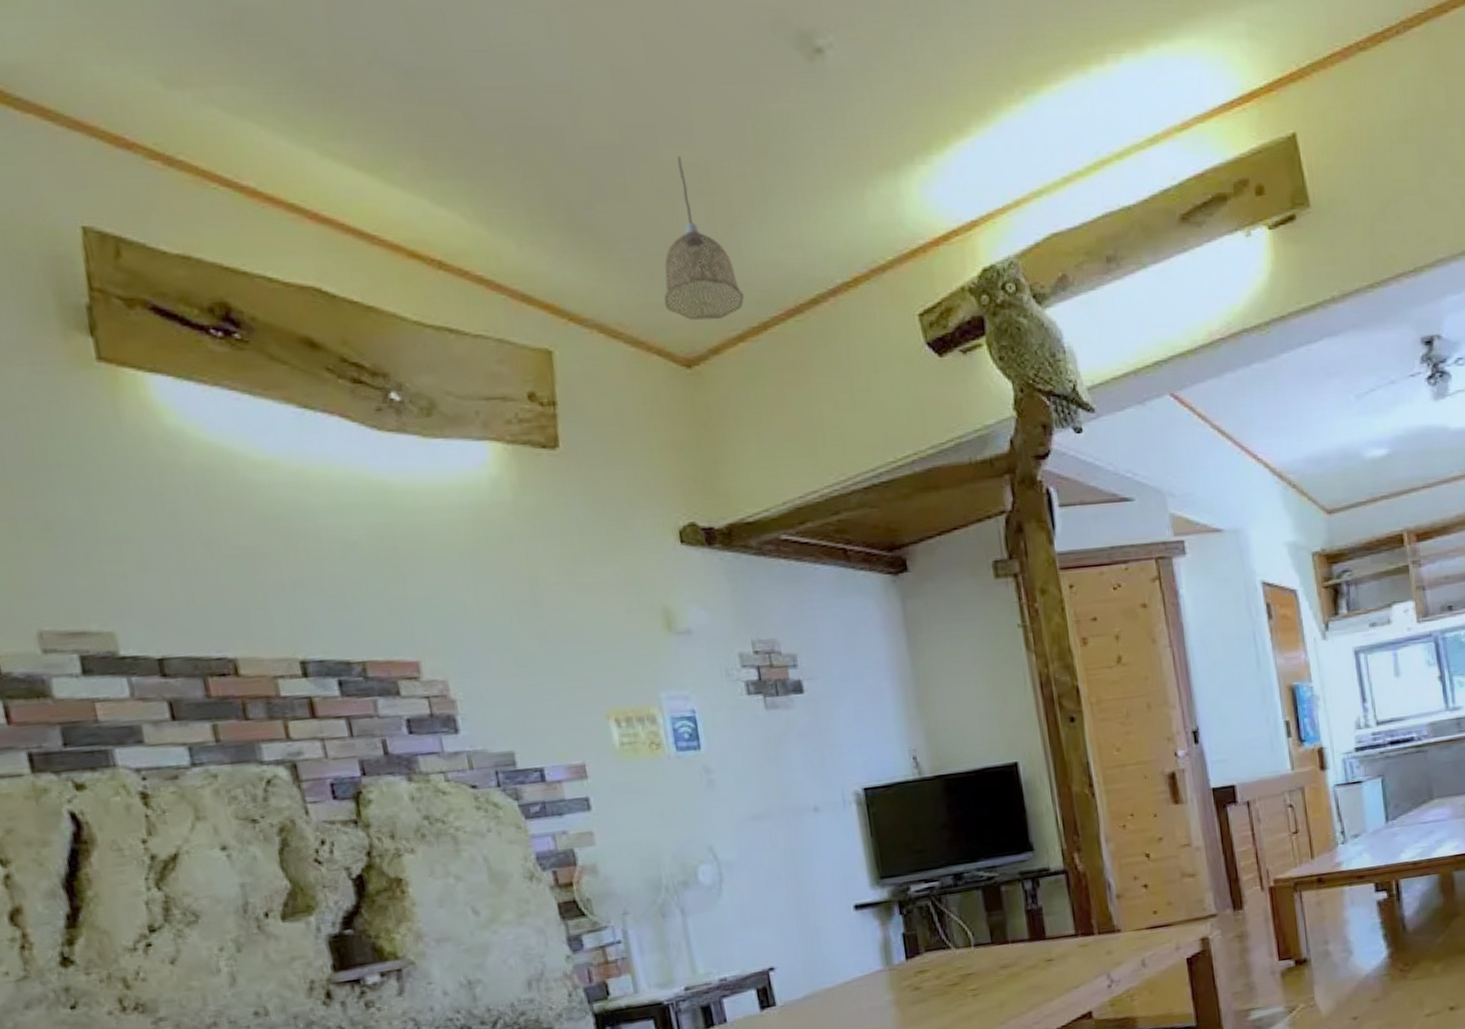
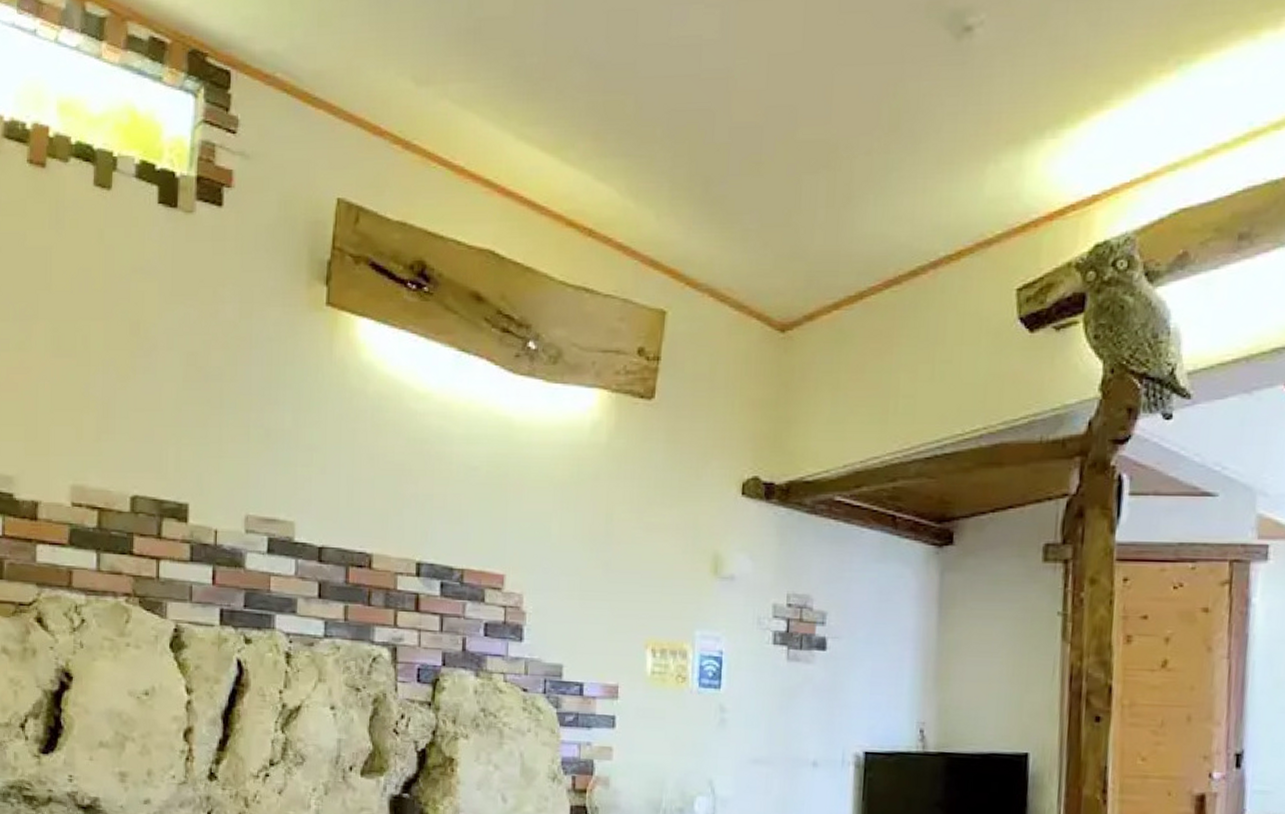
pendant lamp: present [664,156,744,320] -> none [772,134,847,287]

